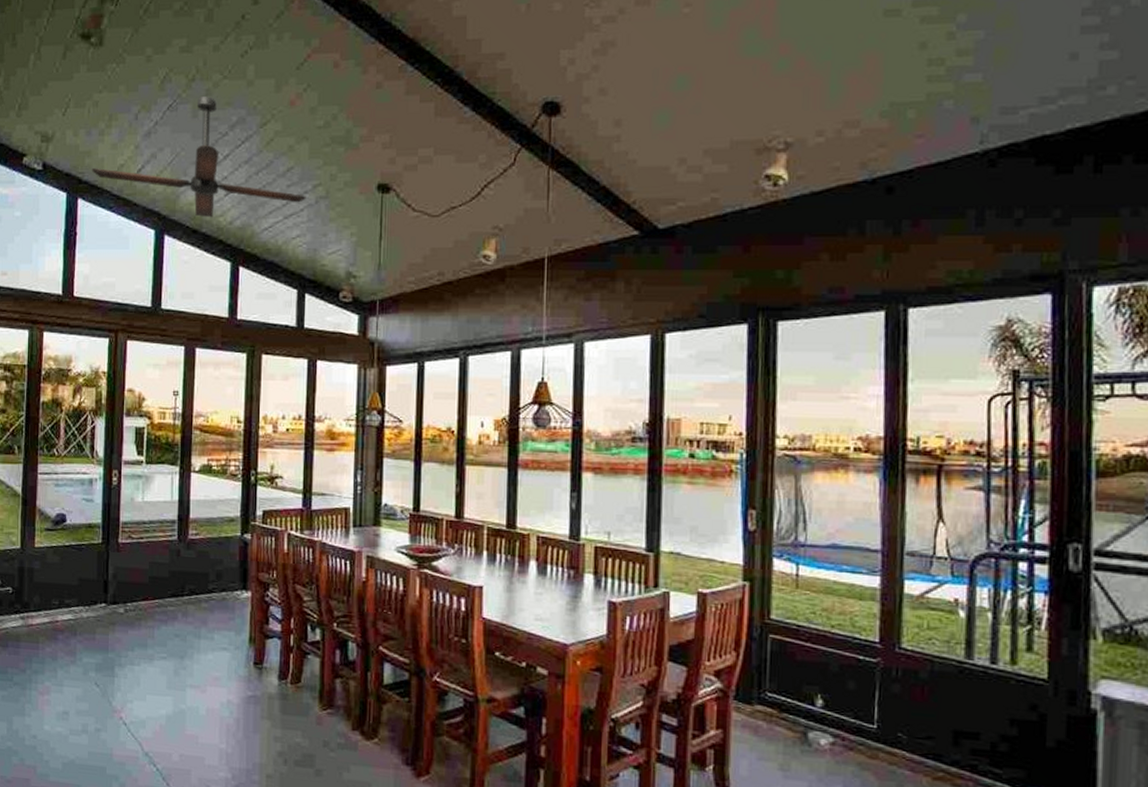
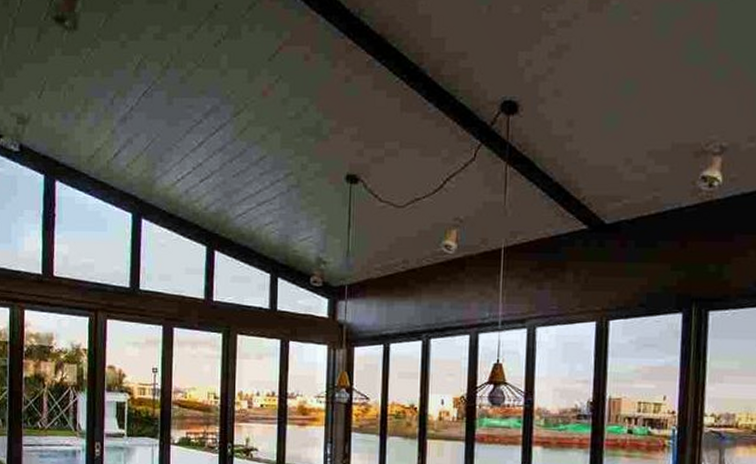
ceiling fan: present [91,96,306,218] -> none [68,84,278,203]

